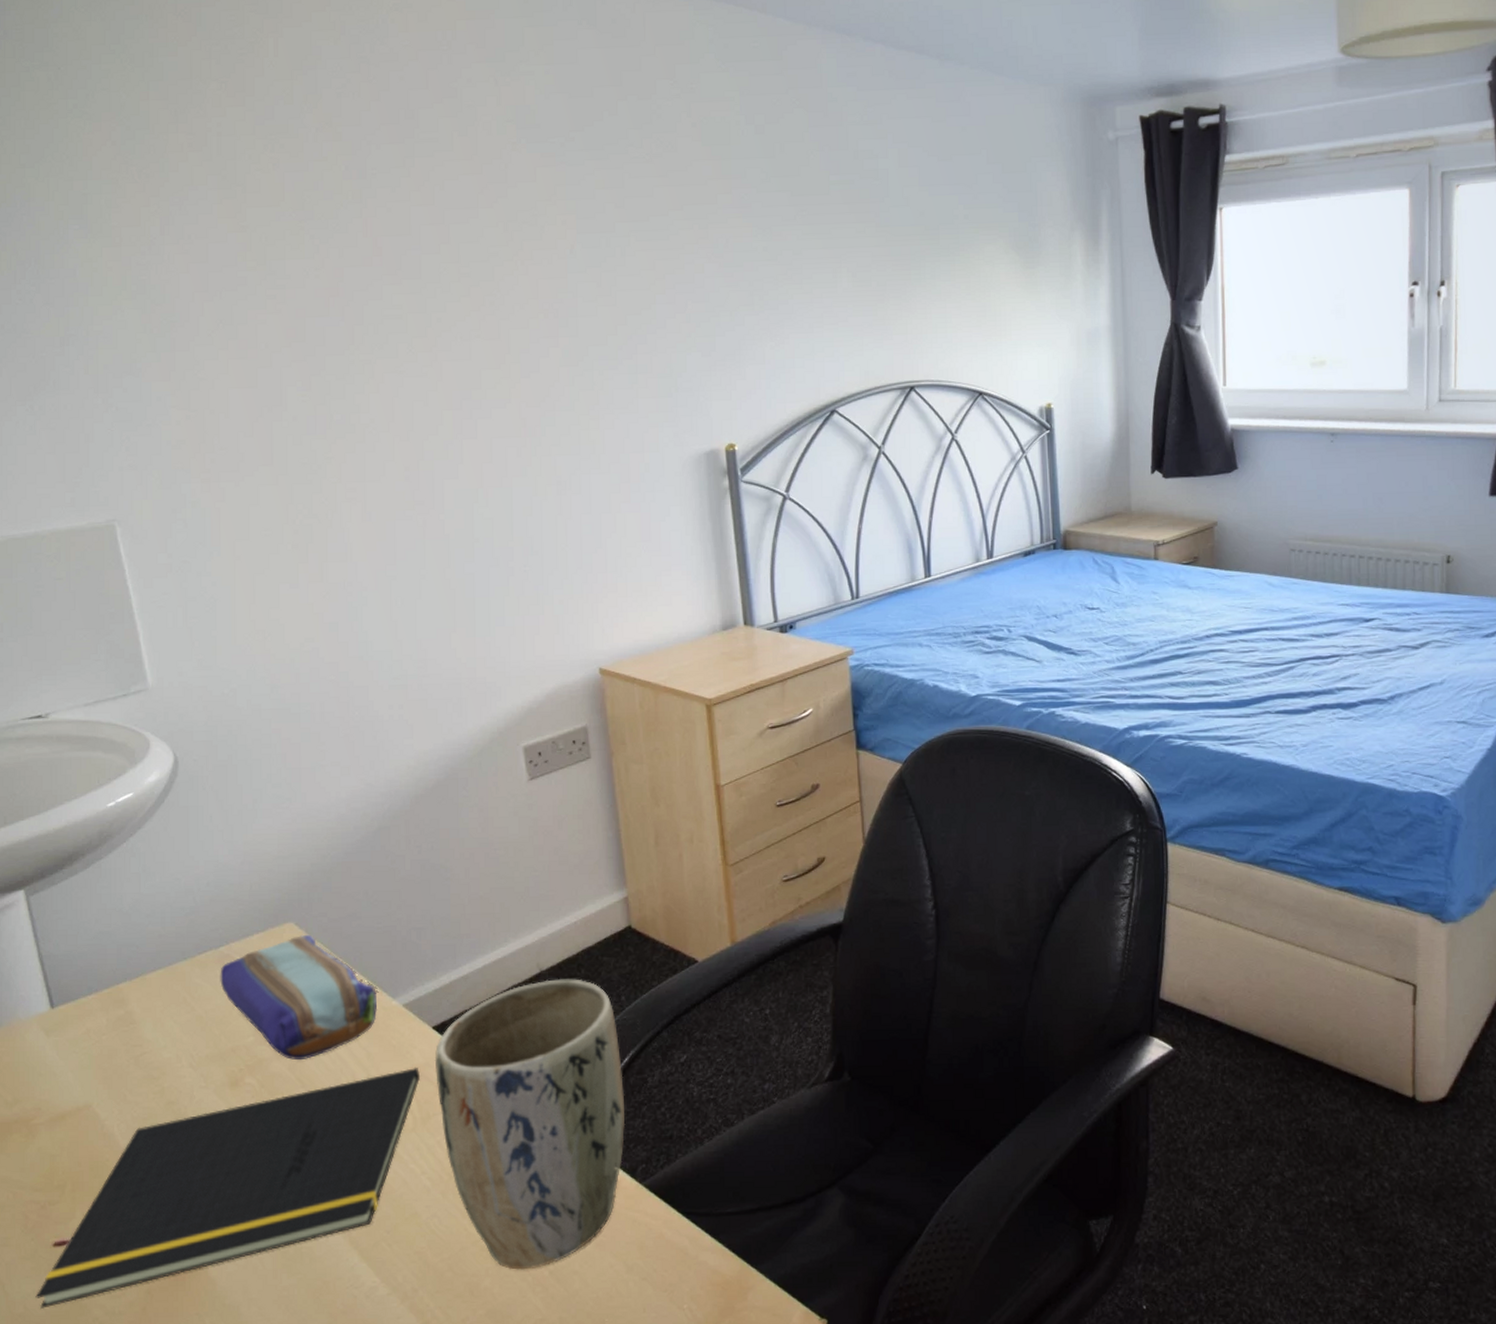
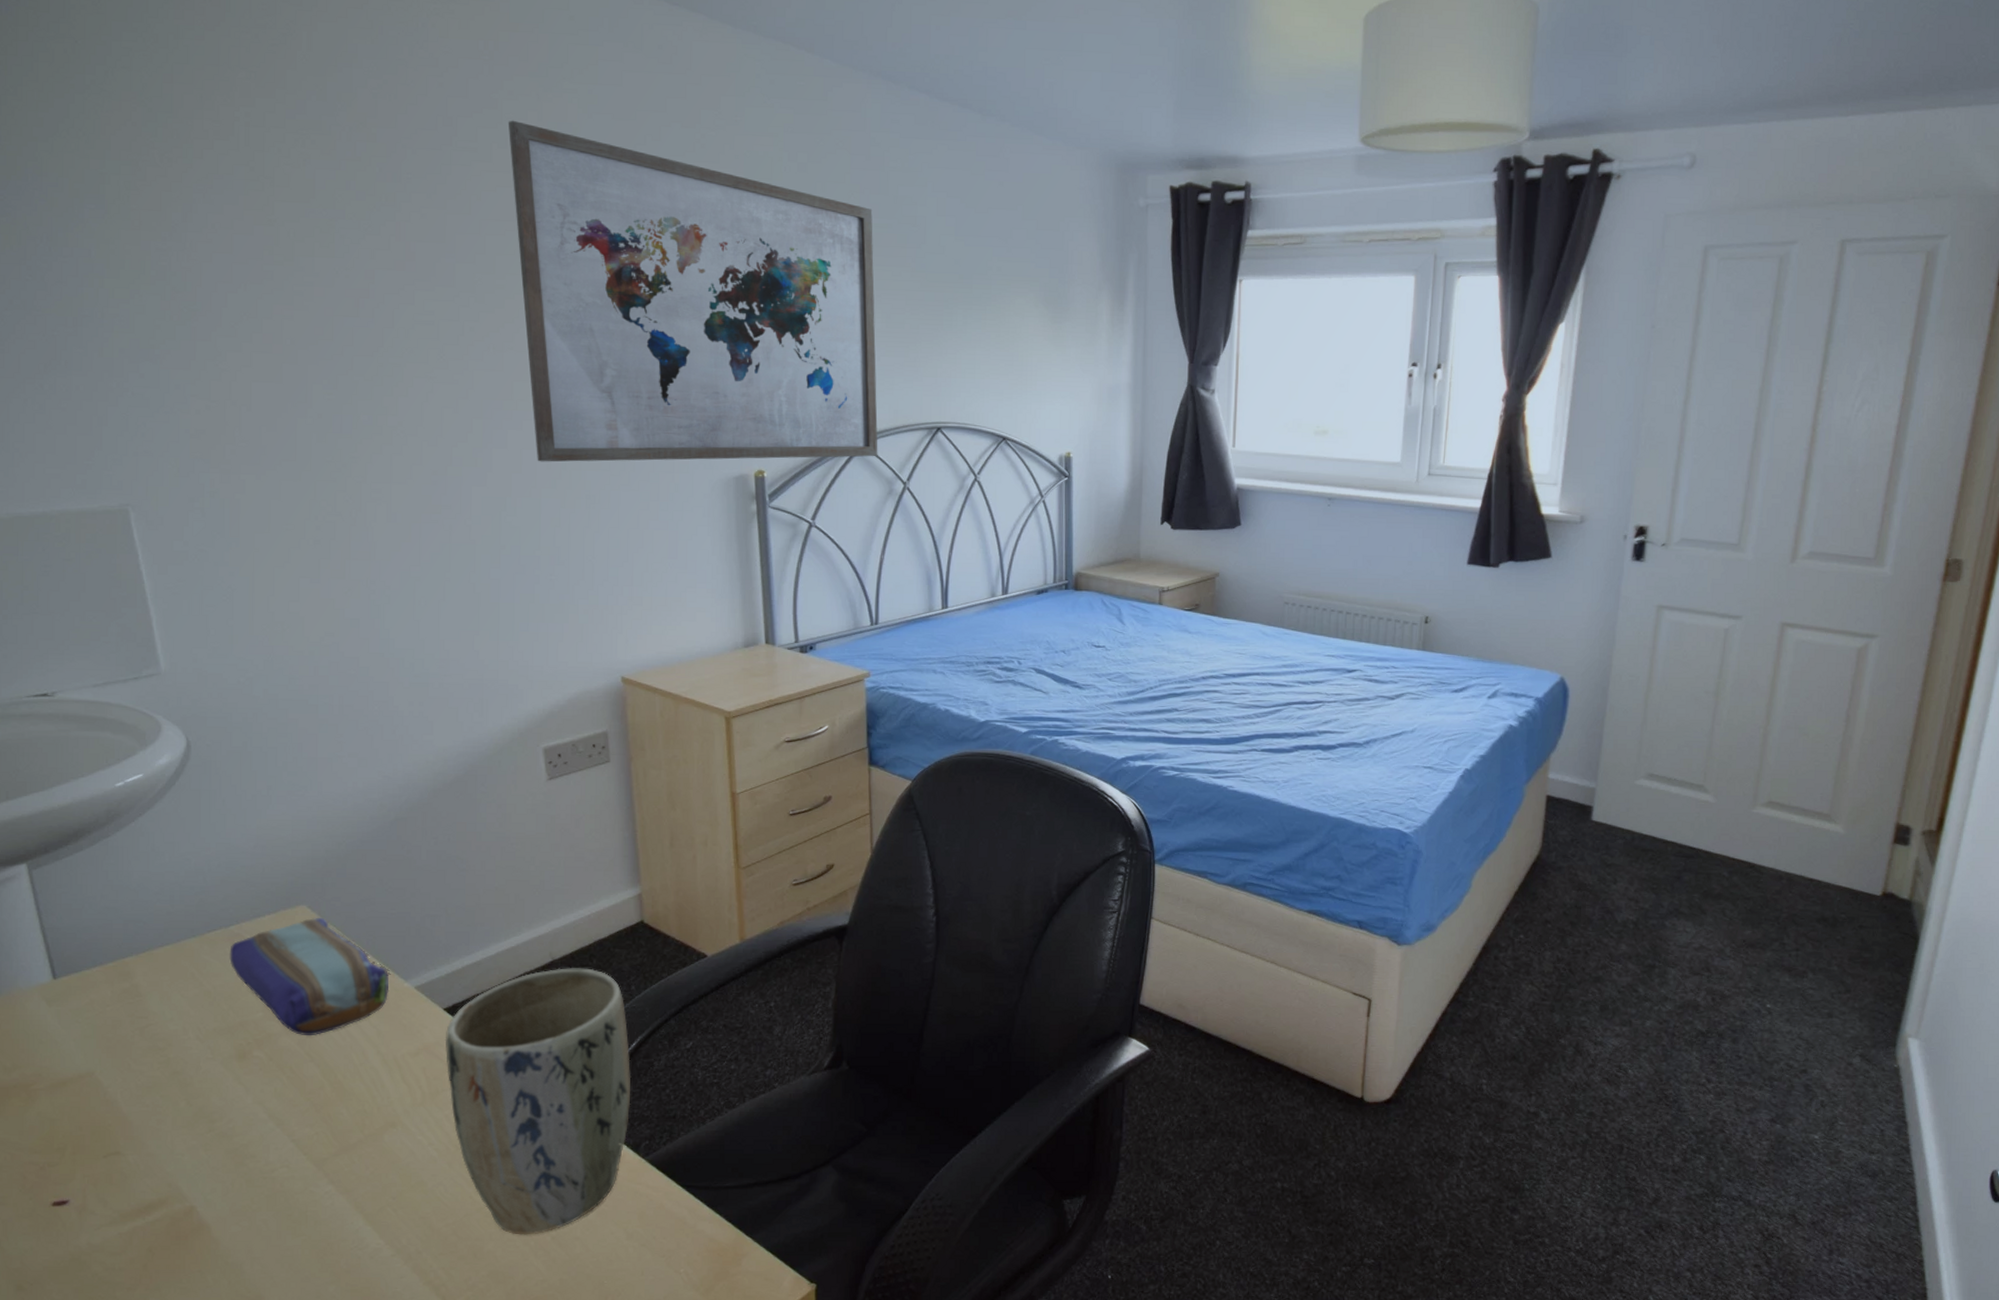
notepad: present [35,1067,421,1309] -> none [33,1045,431,1264]
wall art: none [467,107,851,450] -> present [508,120,878,462]

